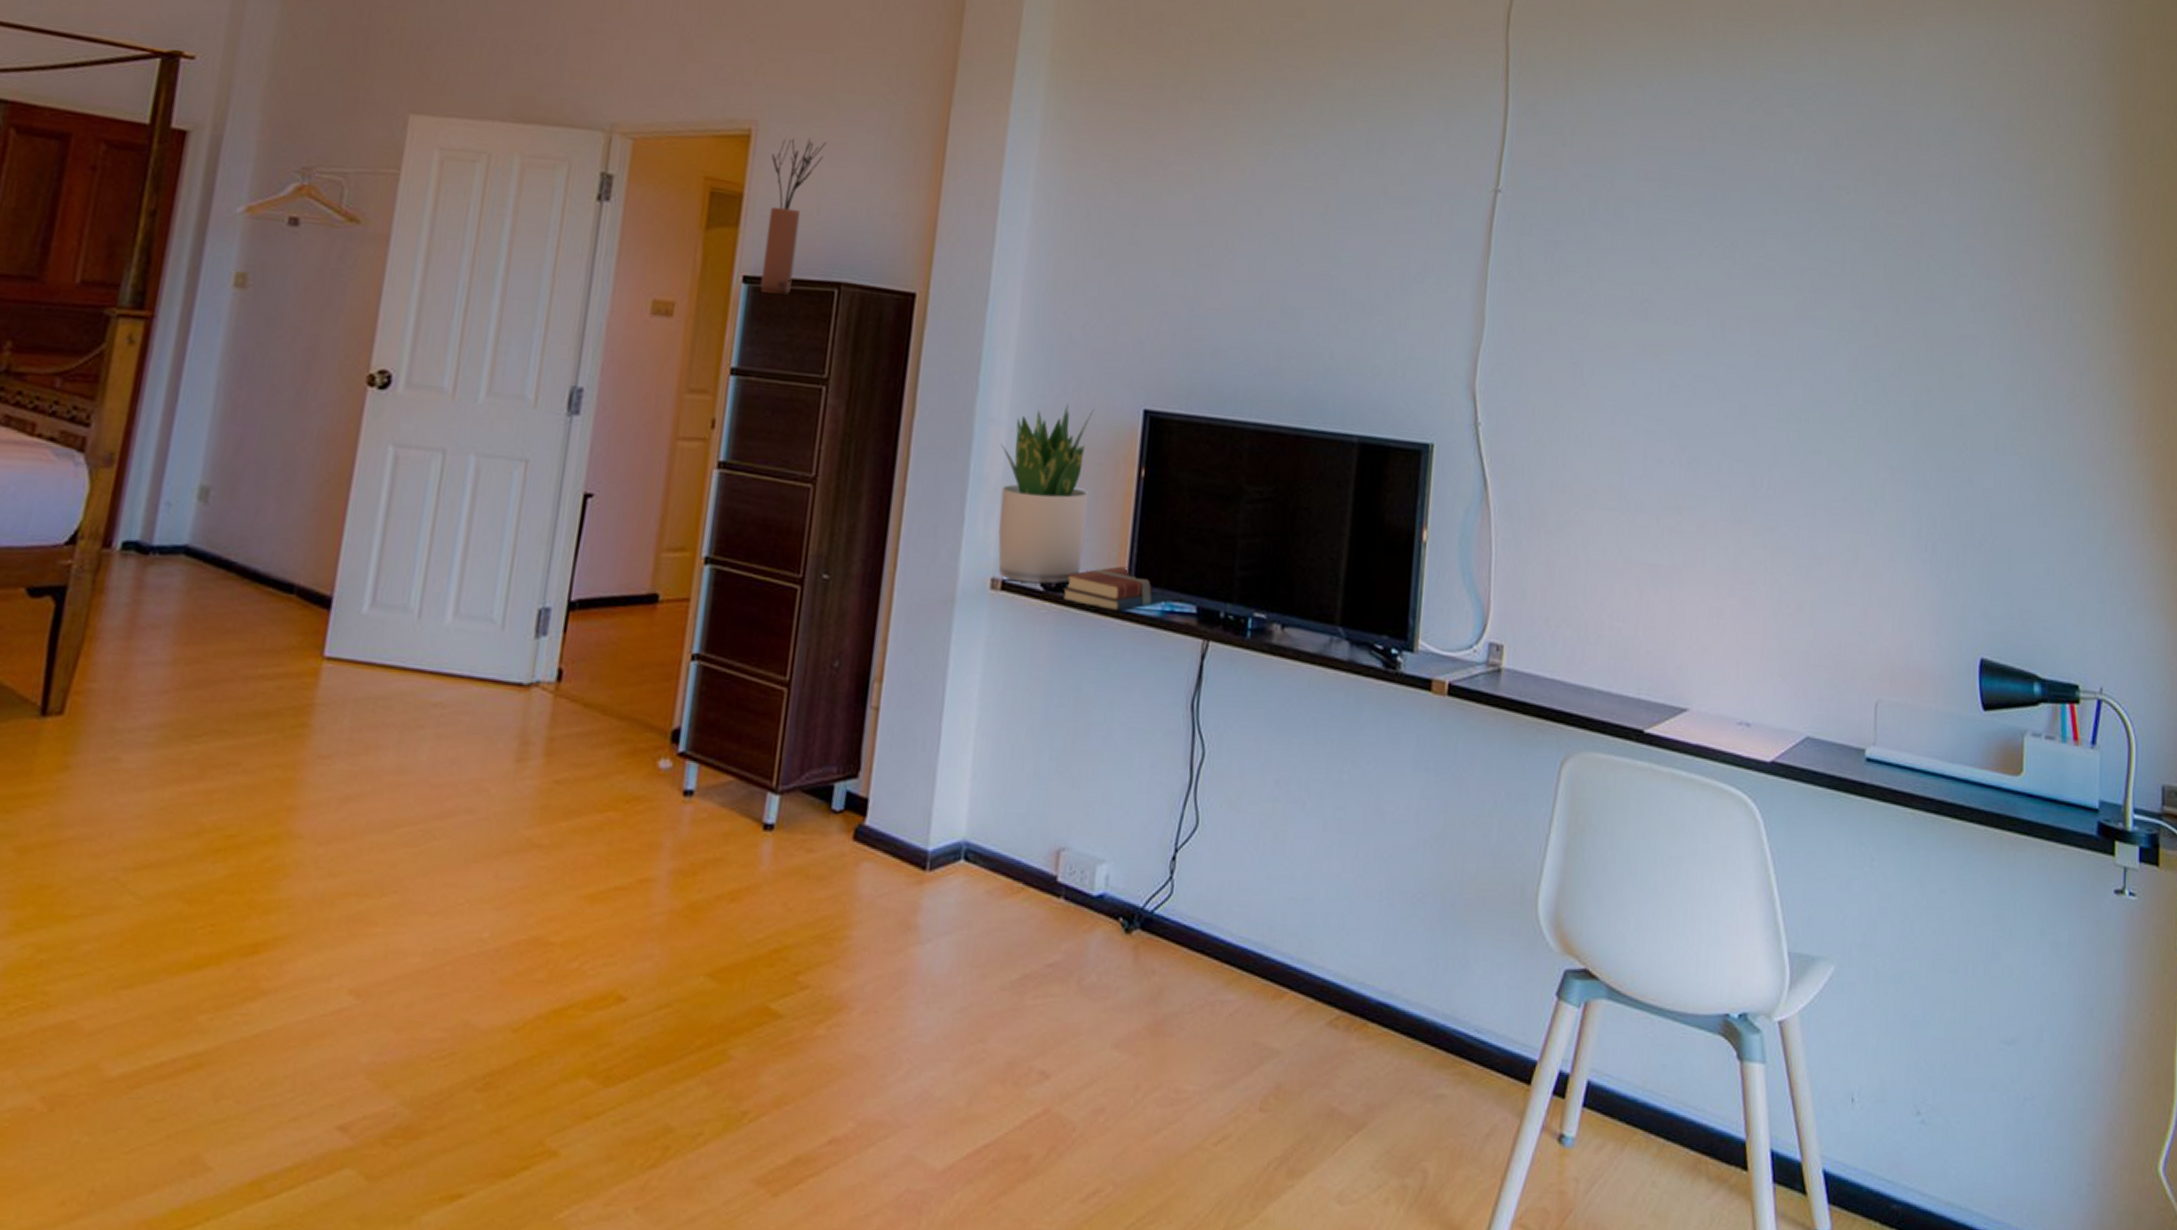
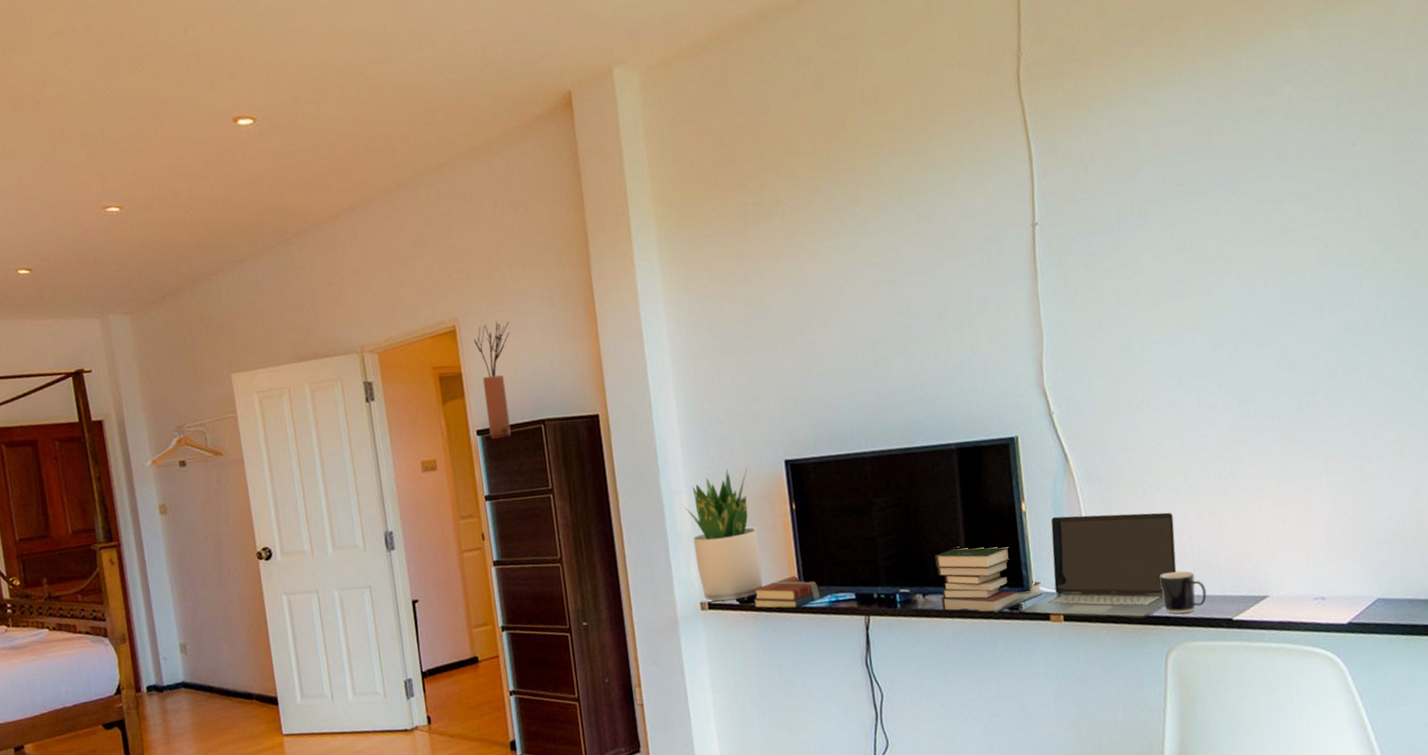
books: none [1302,570,1428,669] -> present [935,546,1042,614]
laptop: none [1397,556,1596,711] -> present [1020,512,1177,619]
mug: none [1567,655,1620,714] -> present [1158,571,1207,614]

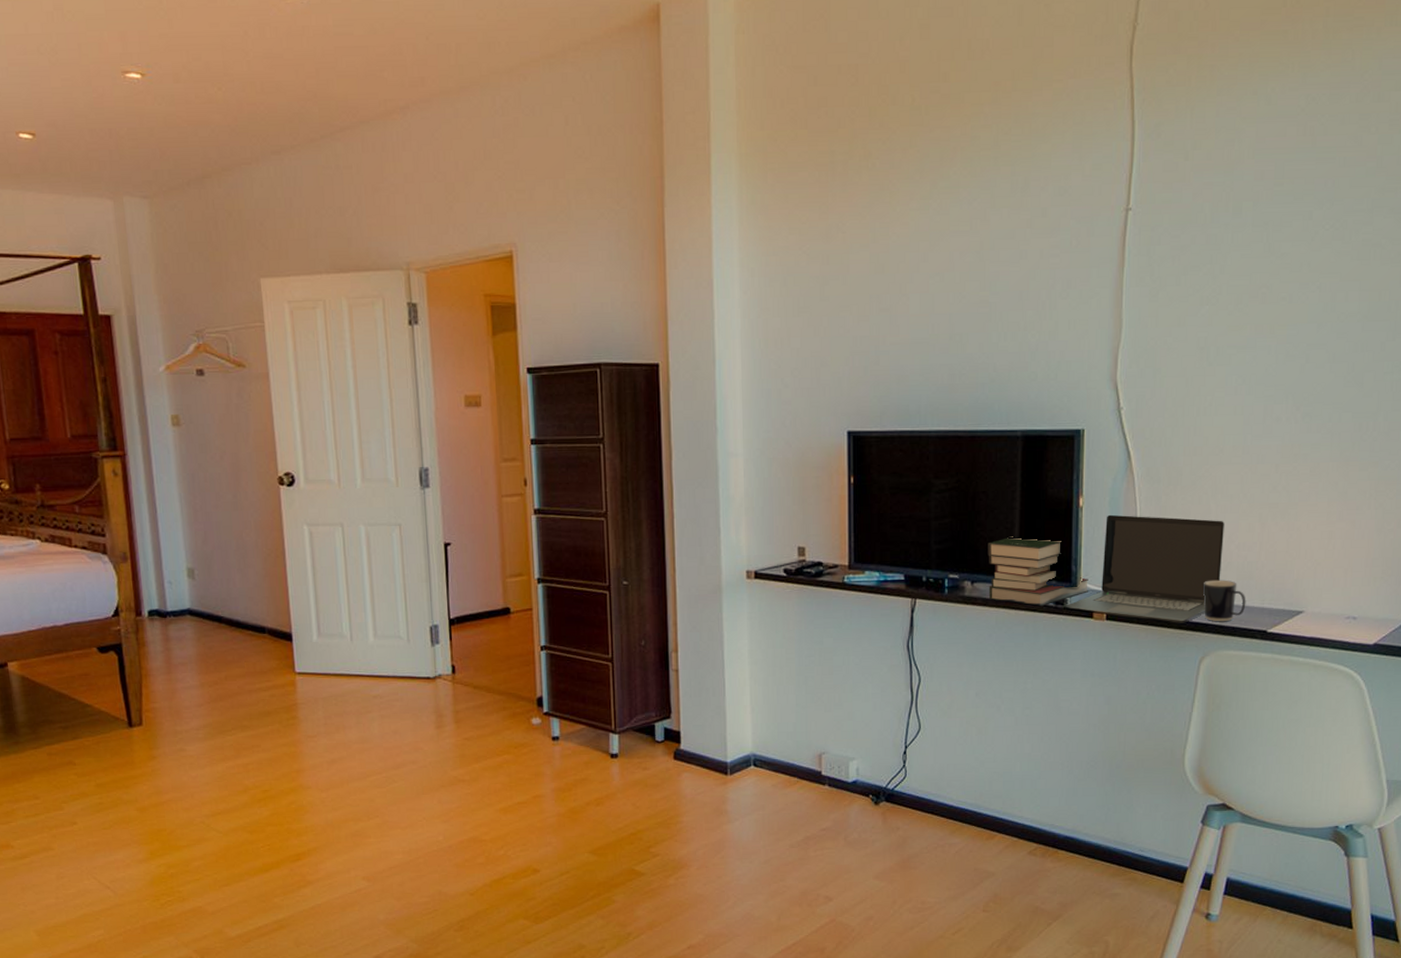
vase: present [473,321,511,439] -> none [531,251,572,378]
planter: present [685,468,763,602] -> none [740,434,813,571]
books: present [753,575,837,610] -> none [801,551,886,586]

